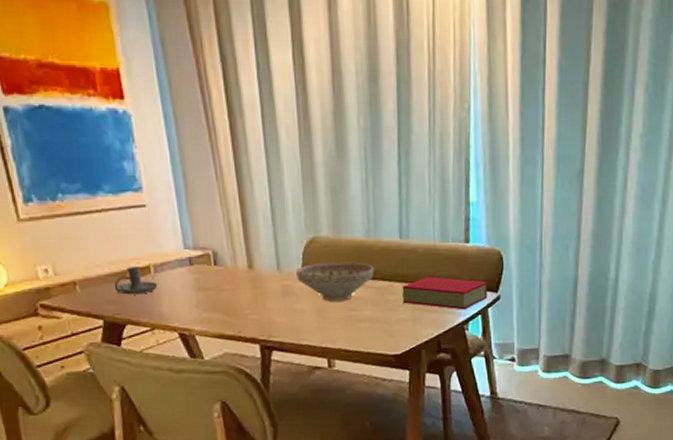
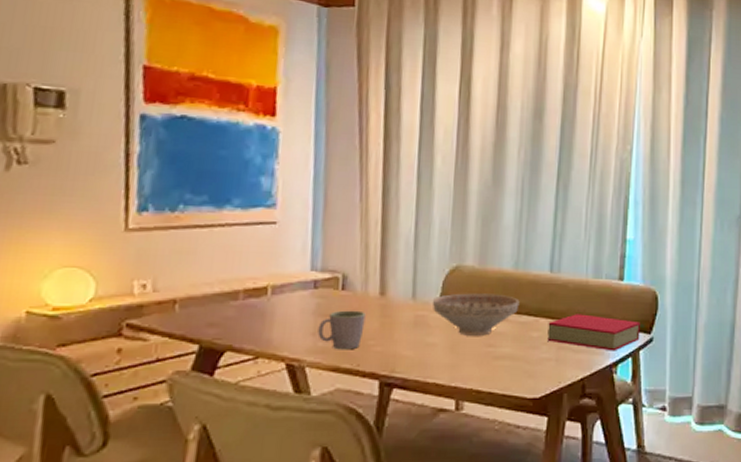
candle holder: present [114,266,158,295] -> none [220,286,273,318]
mug: none [200,283,240,319] -> present [317,310,366,350]

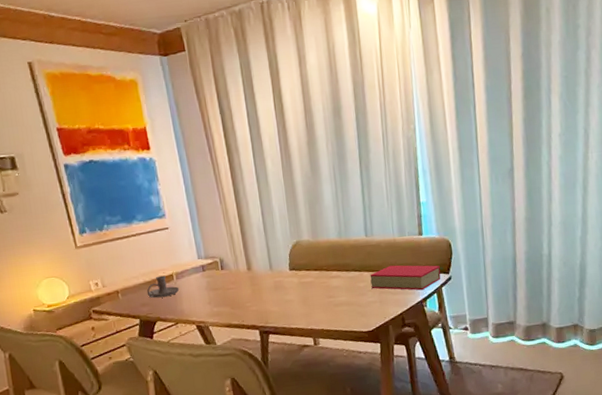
candle holder: none [220,286,273,318] -> present [146,275,180,298]
mug: present [317,310,366,350] -> none [211,283,242,312]
decorative bowl: present [433,293,520,336] -> none [285,258,347,292]

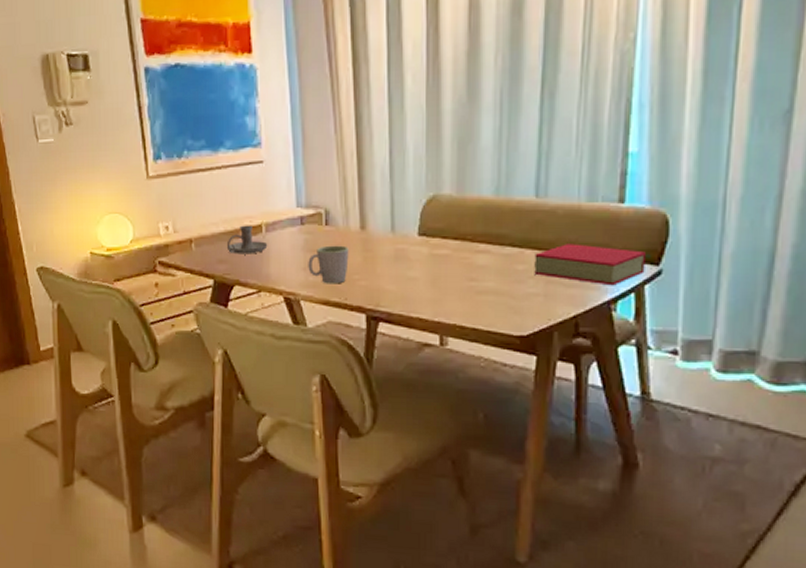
mug: none [211,283,242,312] -> present [308,245,349,284]

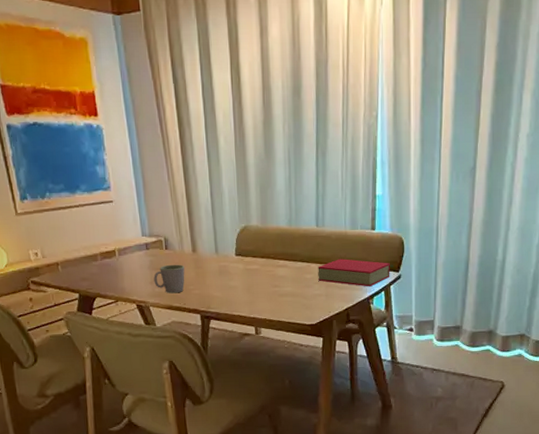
candle holder: present [226,225,268,254] -> none [87,250,121,274]

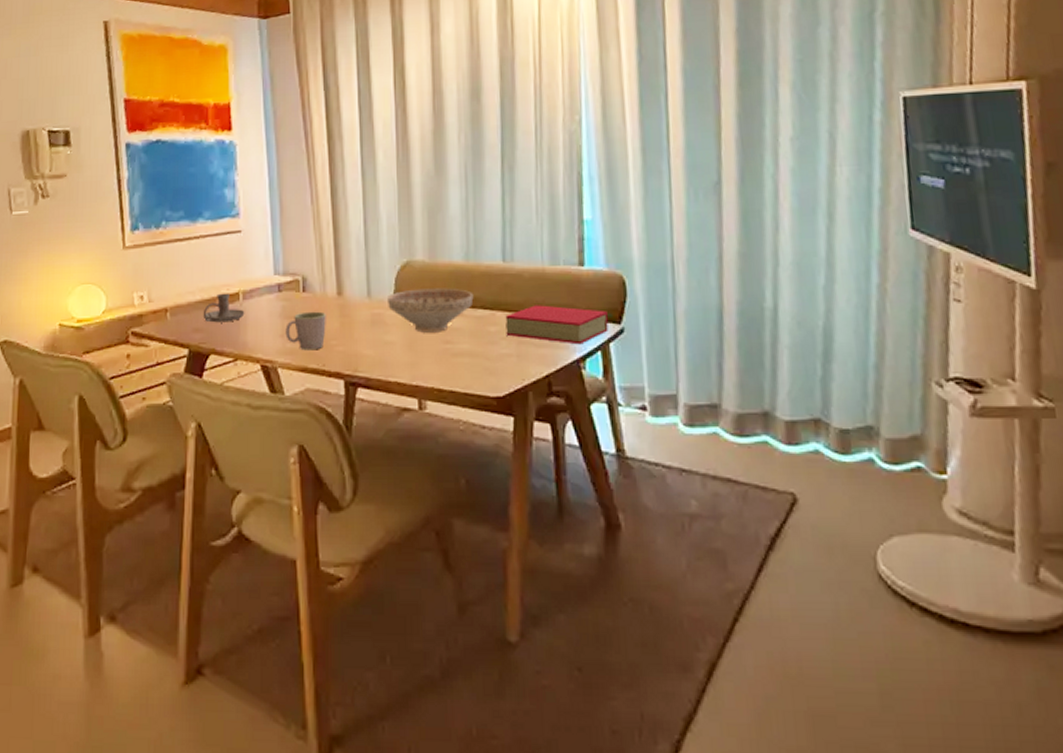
candle holder: none [87,250,121,274] -> present [203,293,245,323]
decorative bowl: none [231,246,295,280] -> present [388,288,474,333]

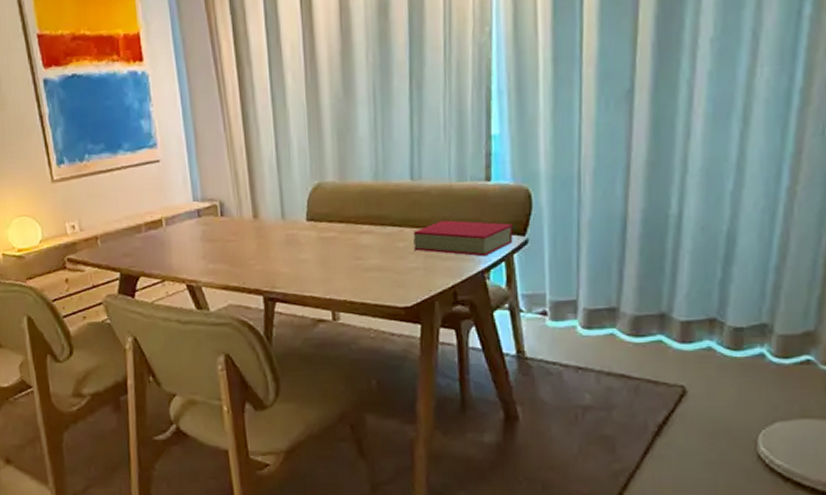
candle holder: present [203,293,245,323] -> none [130,220,169,248]
mug: present [285,311,326,351] -> none [207,234,244,271]
decorative bowl: present [388,288,474,333] -> none [301,207,383,250]

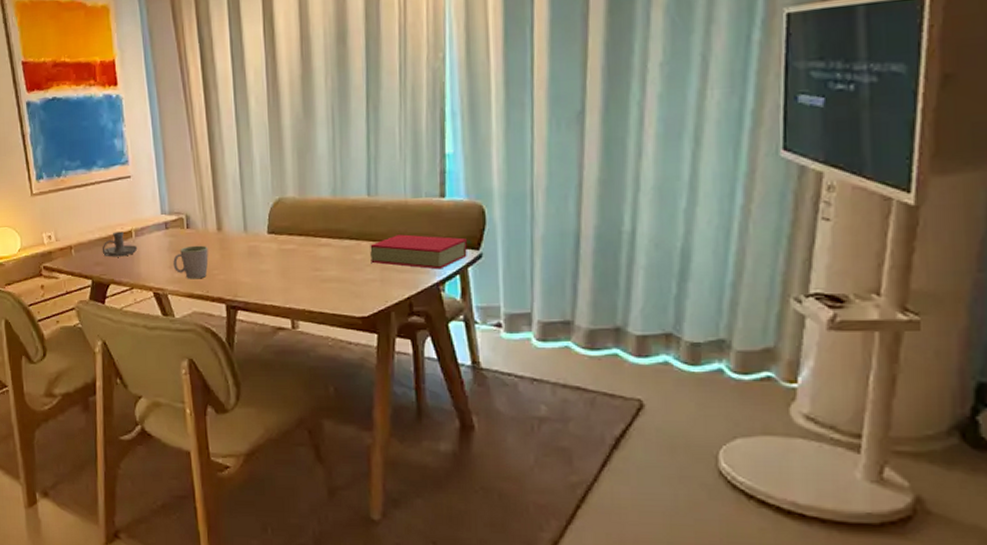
candle holder: none [130,220,169,248] -> present [102,231,138,257]
mug: none [207,234,244,271] -> present [173,245,209,280]

